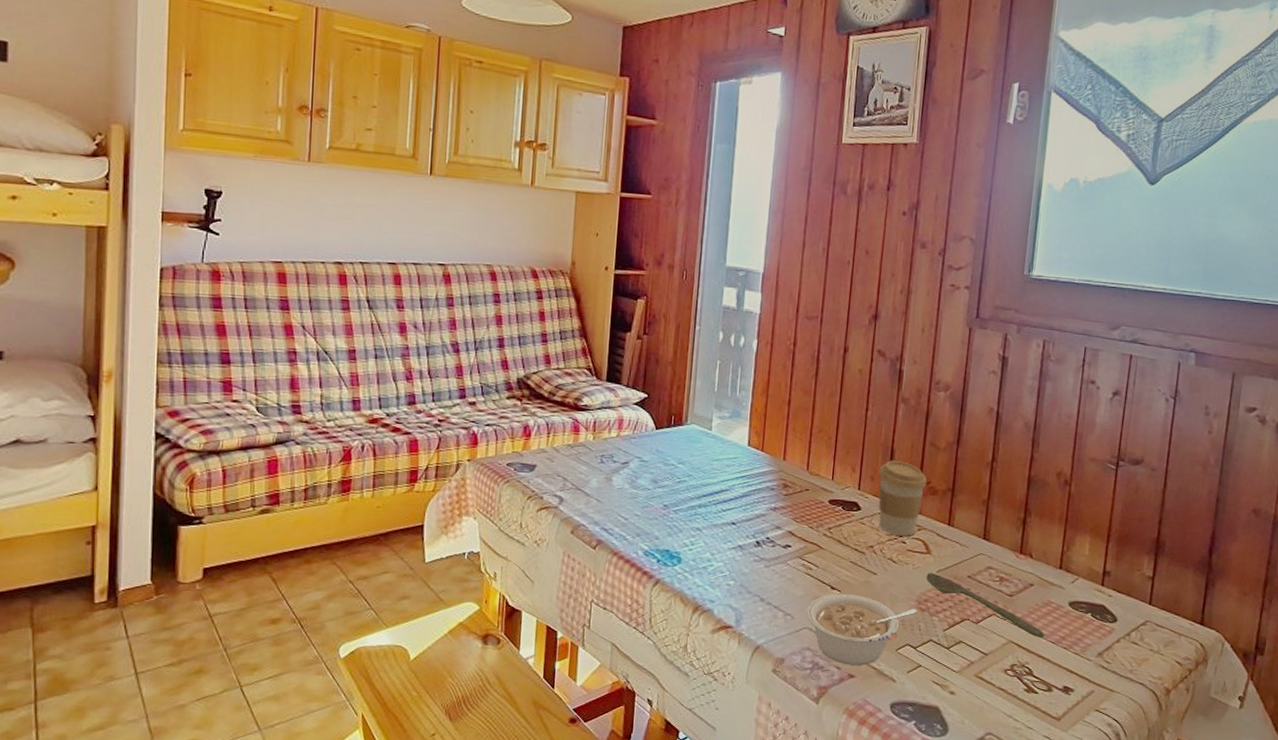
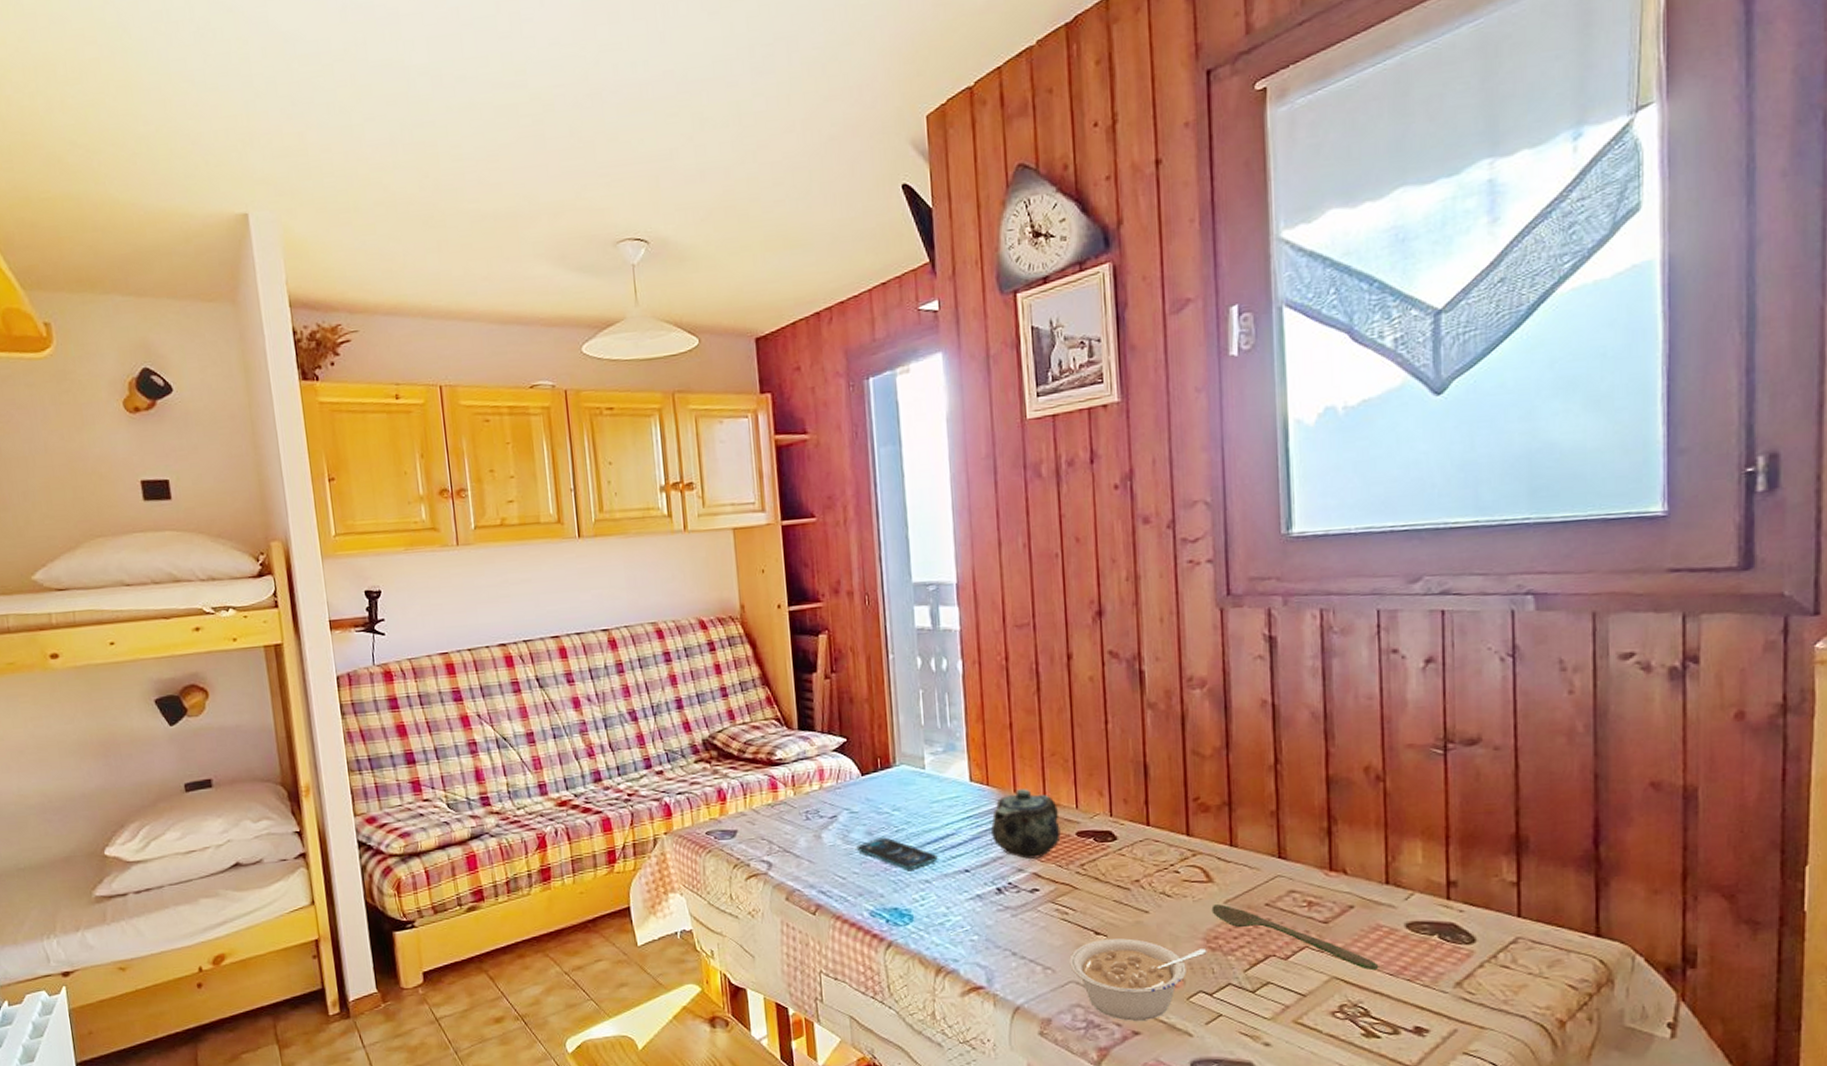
smartphone: none [641,486,711,518] -> present [856,837,938,870]
teapot: none [759,458,818,519] -> present [991,789,1061,859]
coffee cup: present [878,461,927,536] -> none [1132,777,1196,865]

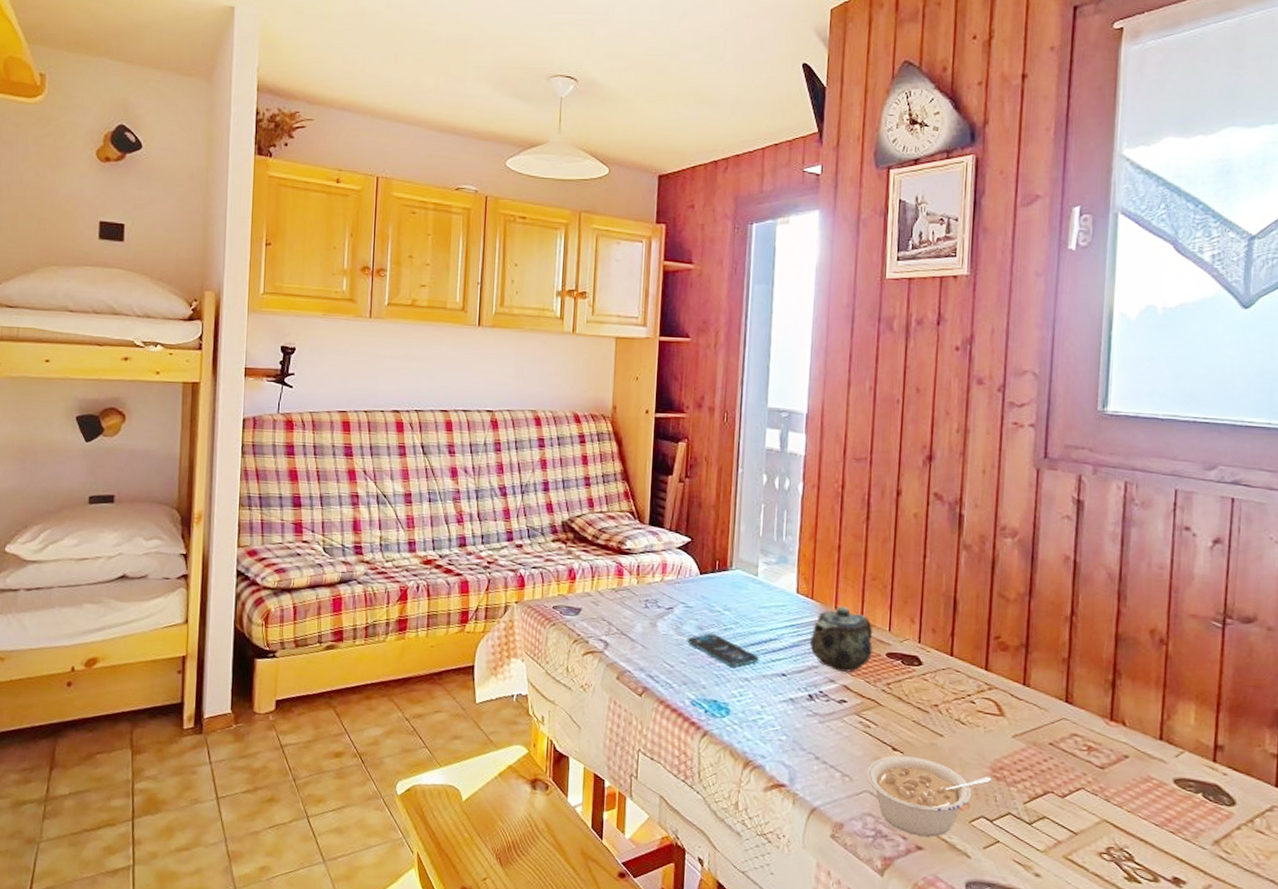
spoon: present [1211,904,1379,970] -> none [1000,737,1146,818]

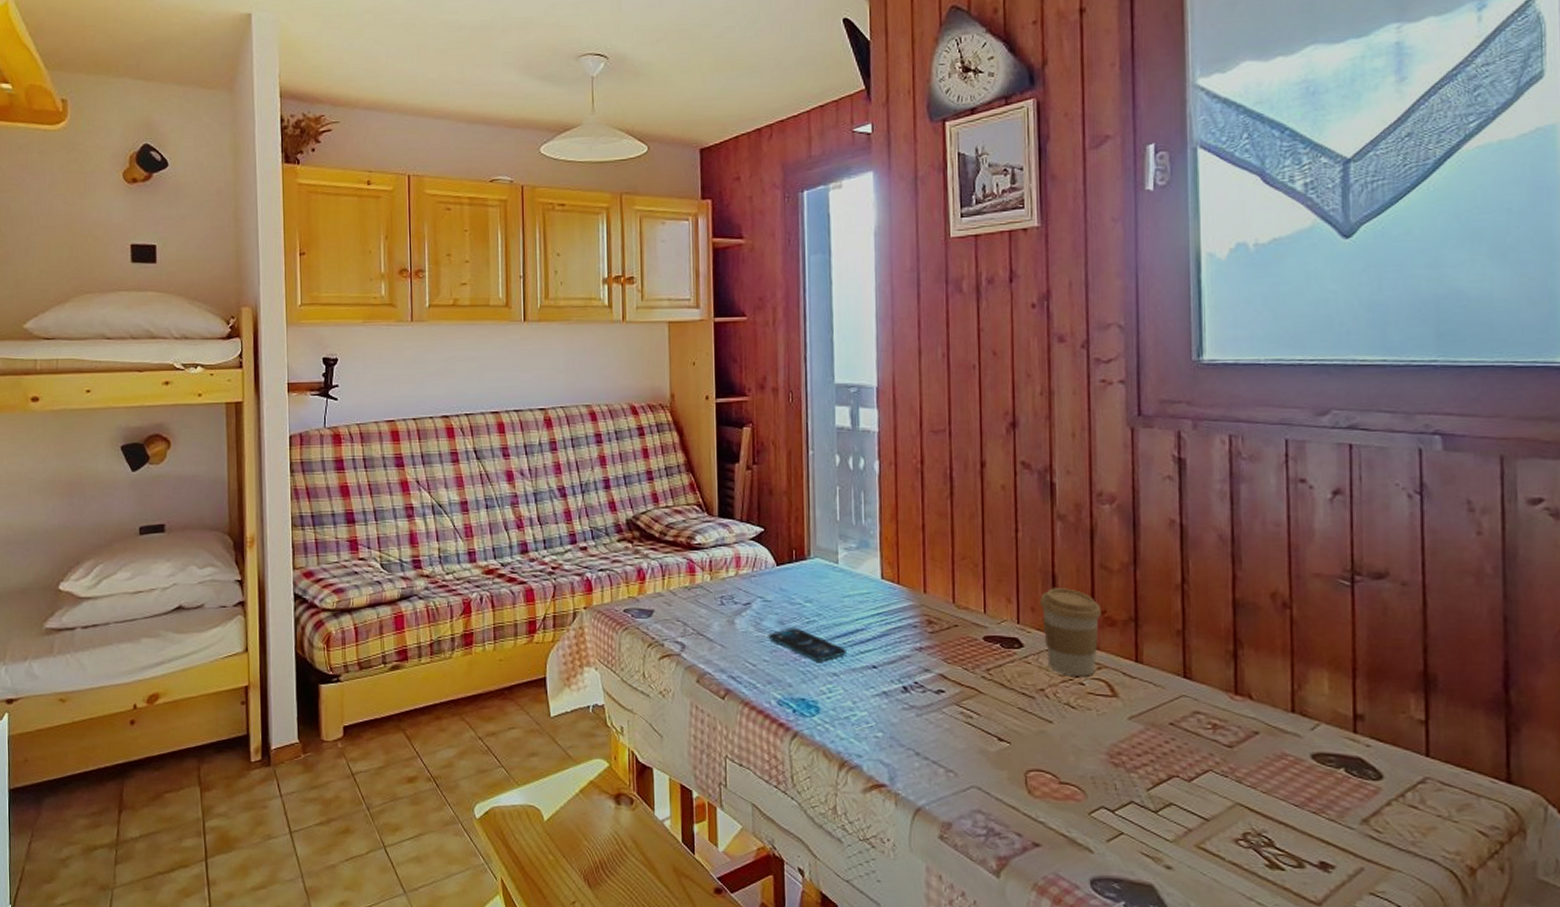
teapot: present [810,606,873,672] -> none [900,590,968,660]
legume: present [866,755,992,837] -> none [972,746,1110,832]
coffee cup: none [941,612,997,696] -> present [1040,588,1102,677]

